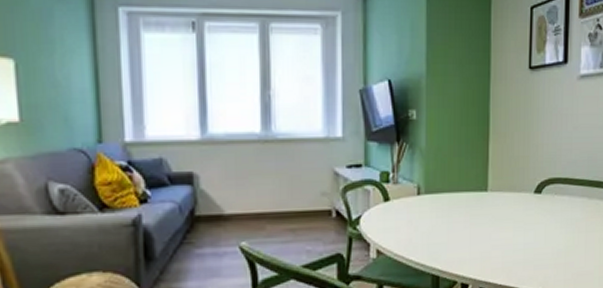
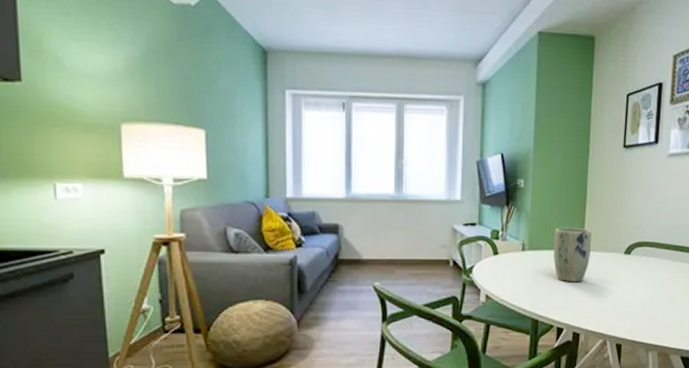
plant pot: none [453,164,496,230] -> present [553,227,591,283]

